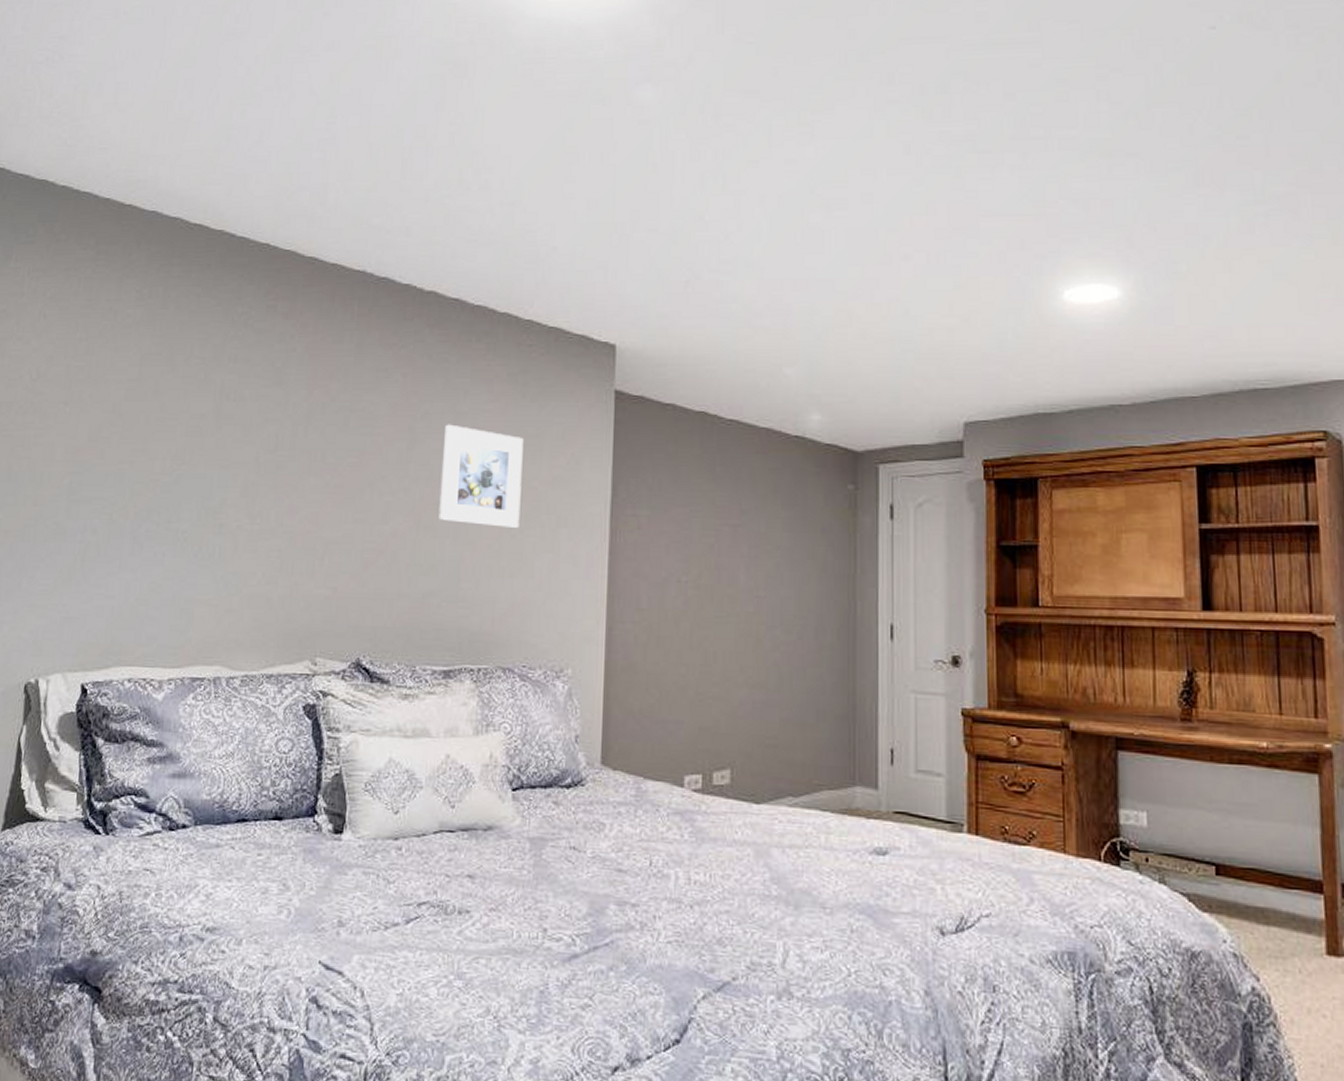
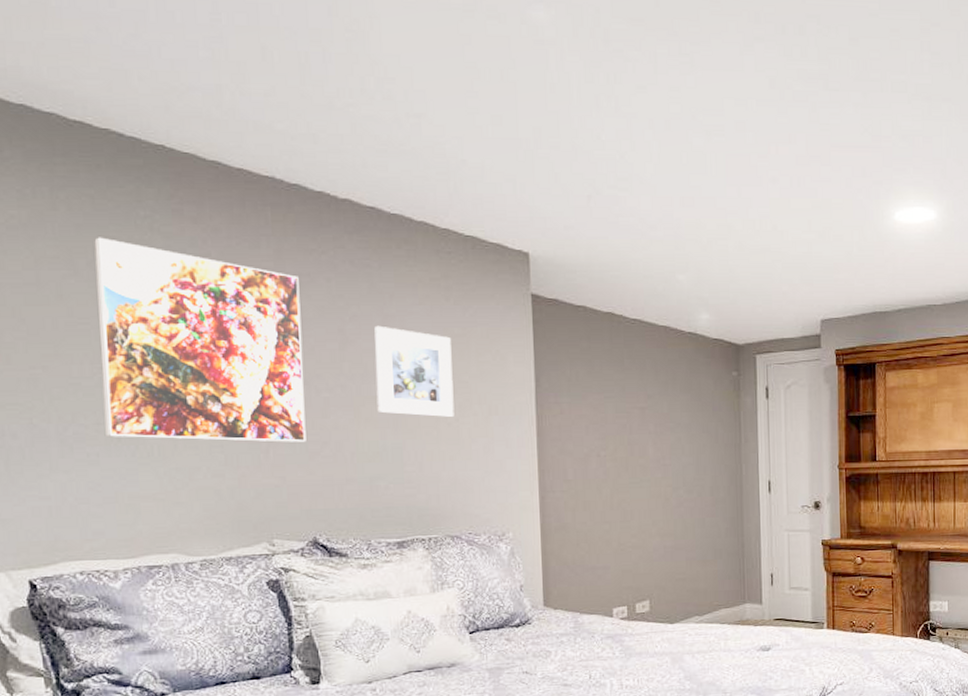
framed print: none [174,334,376,550] -> present [94,237,306,442]

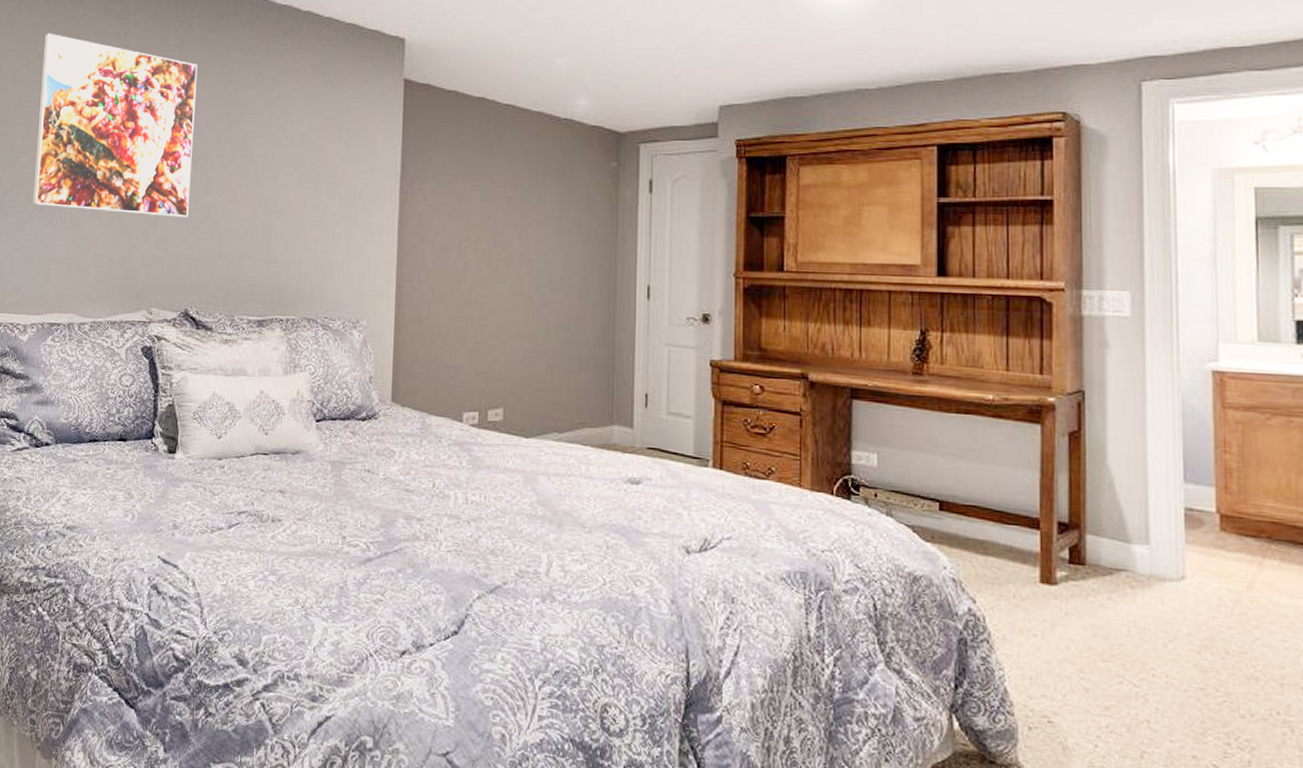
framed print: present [374,325,455,418] -> none [252,109,324,200]

